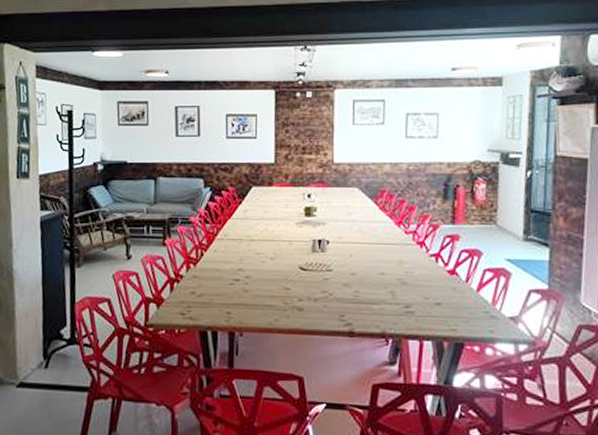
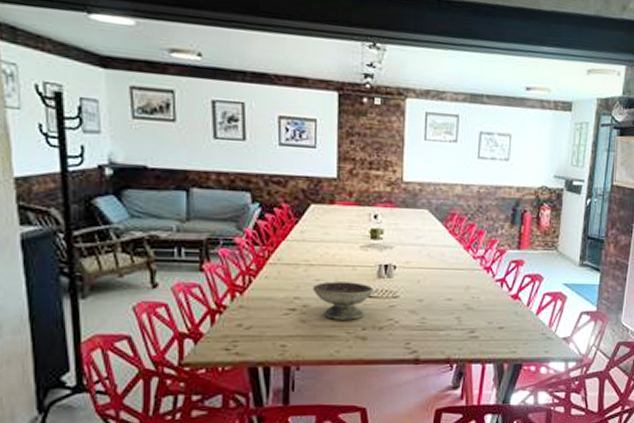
decorative bowl: none [254,255,309,291] -> present [313,281,374,320]

